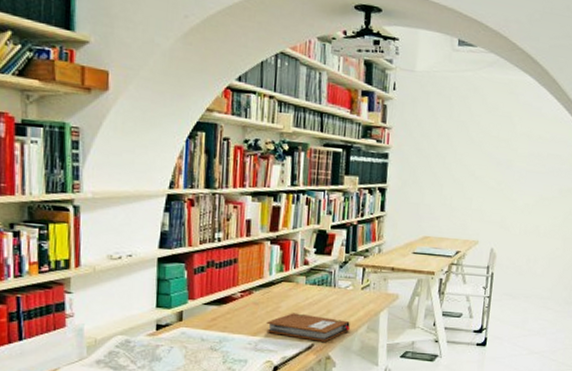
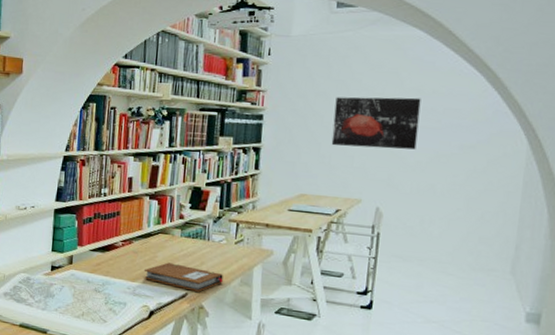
wall art: none [452,138,530,193] -> present [331,97,421,150]

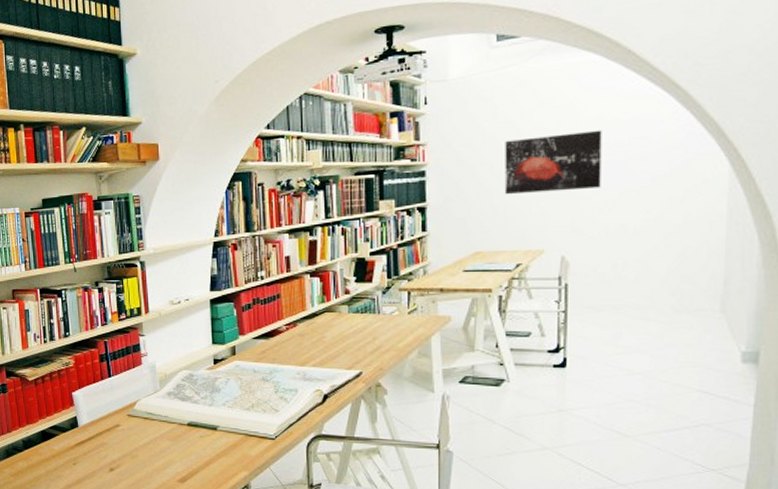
notebook: present [143,262,224,292] -> none [312,342,400,369]

